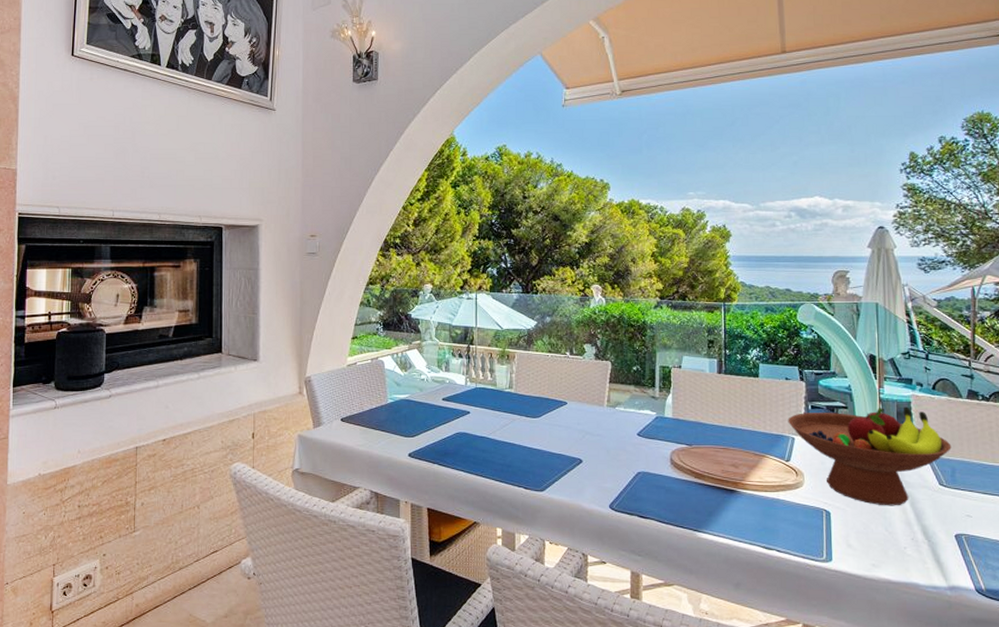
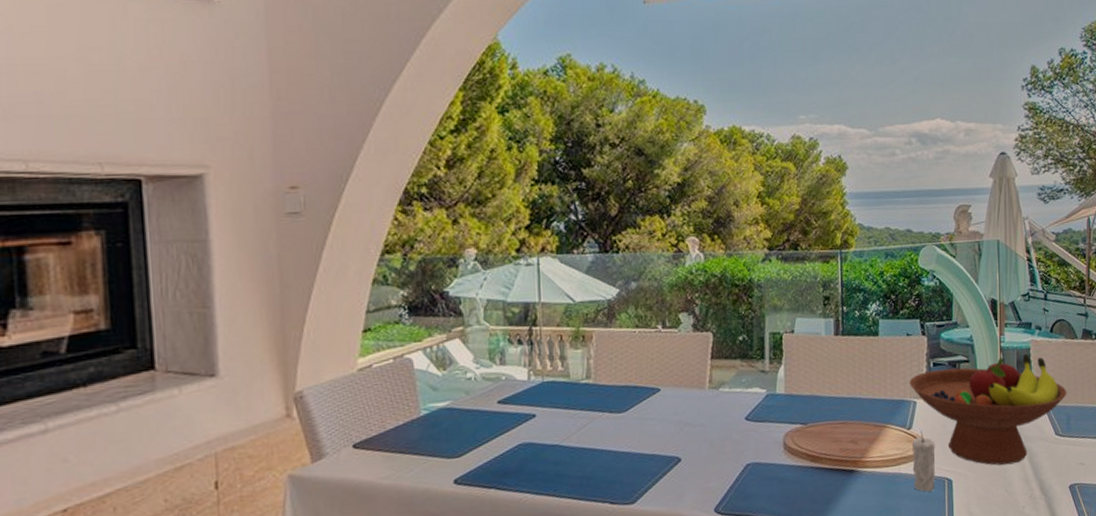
candle: none [790,464,813,519] -> present [911,430,935,492]

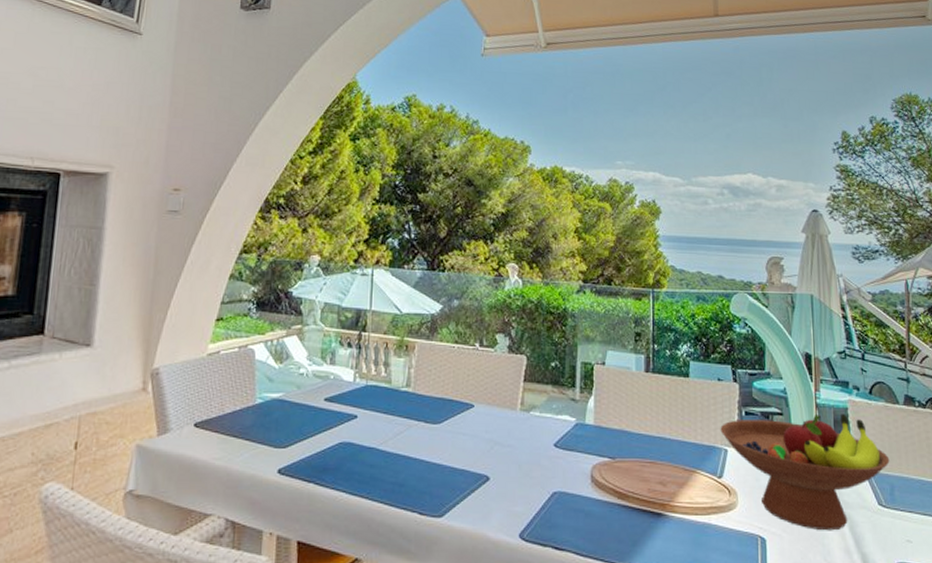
candle: present [911,430,935,492] -> none [722,481,747,548]

